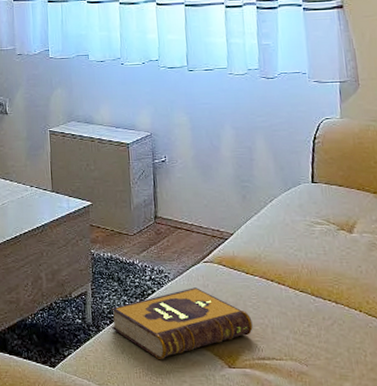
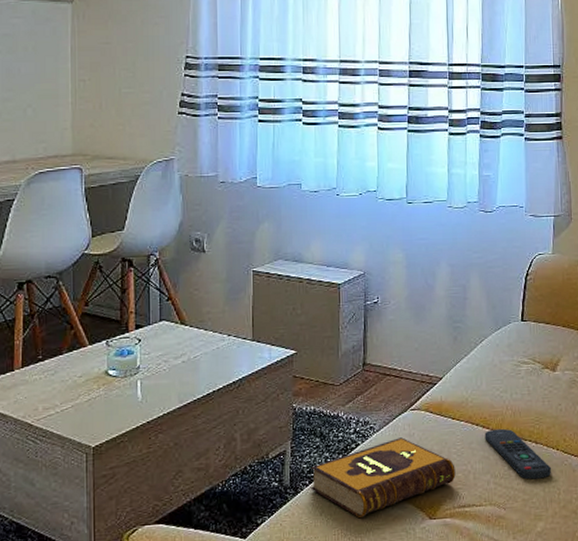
remote control: none [280,286,355,339] -> present [484,428,551,480]

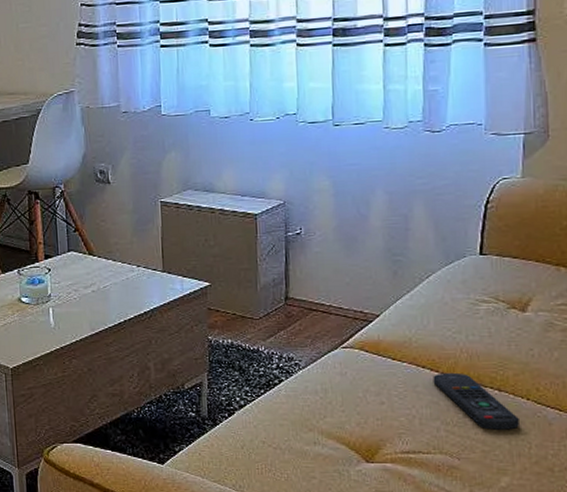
hardback book: present [310,437,456,518] -> none [229,376,397,454]

